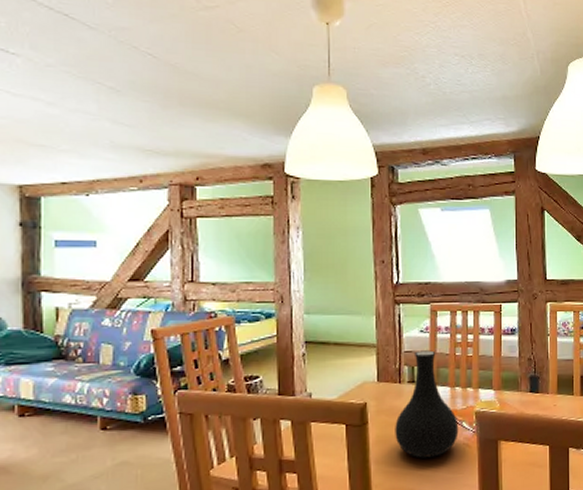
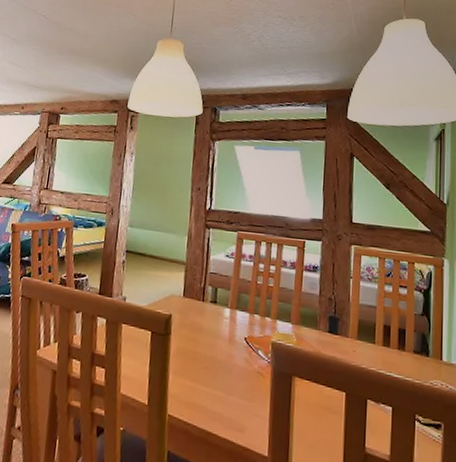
vase: present [395,350,459,458] -> none [193,273,255,380]

